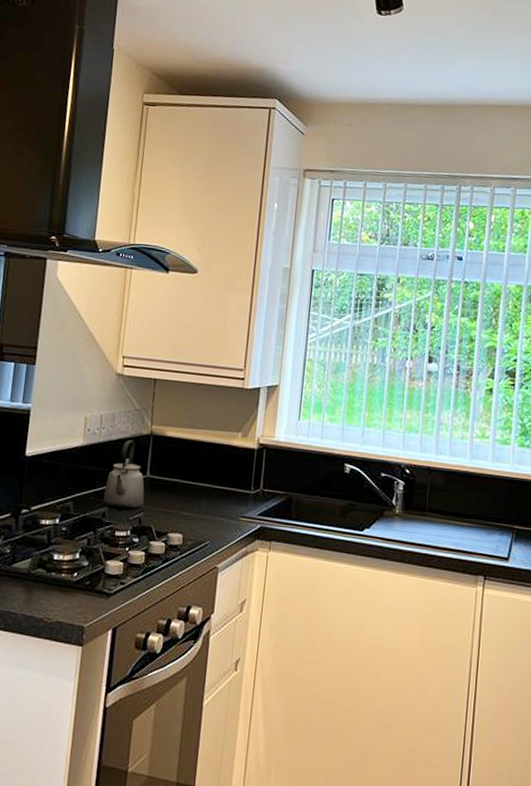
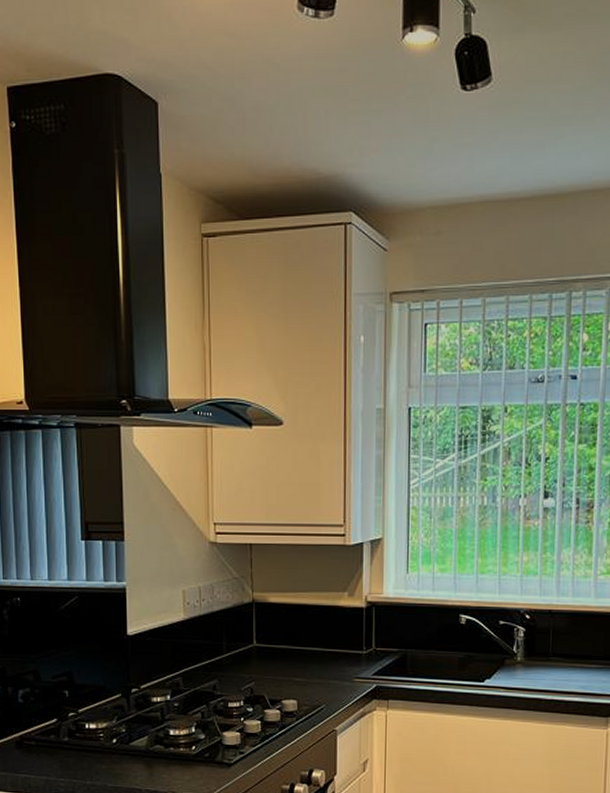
kettle: present [102,440,145,511] -> none [212,610,254,682]

